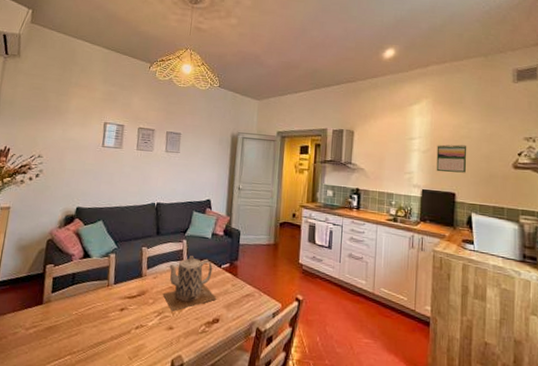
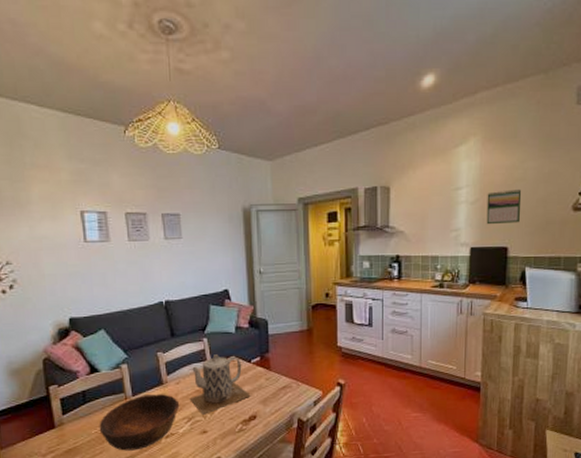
bowl: none [79,284,154,337] -> present [99,394,180,451]

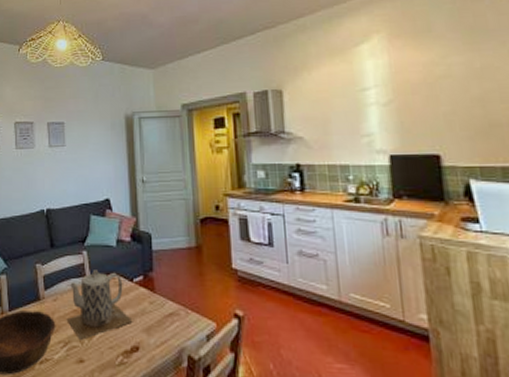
calendar: present [486,189,522,225] -> none [402,88,452,129]

